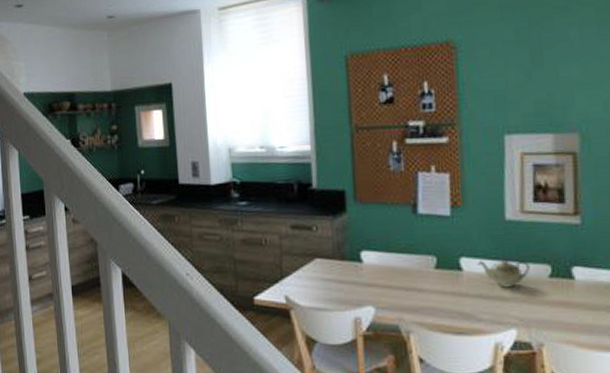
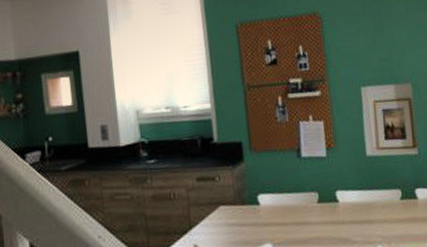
teapot: present [476,257,530,288] -> none [348,187,387,213]

